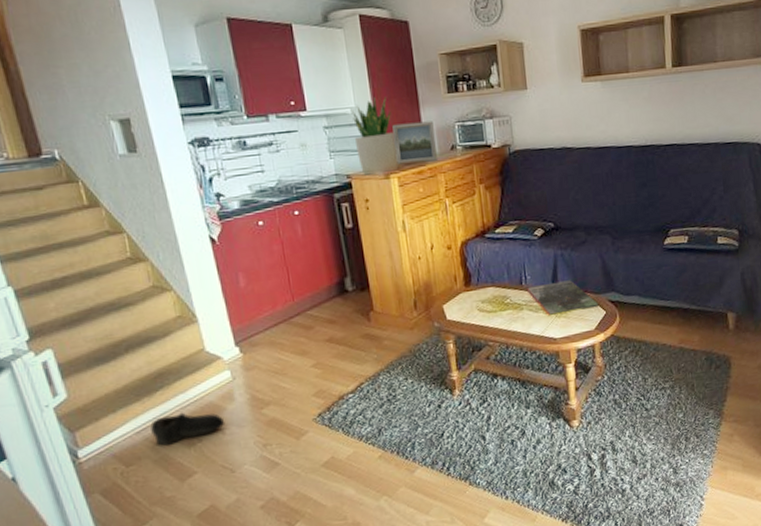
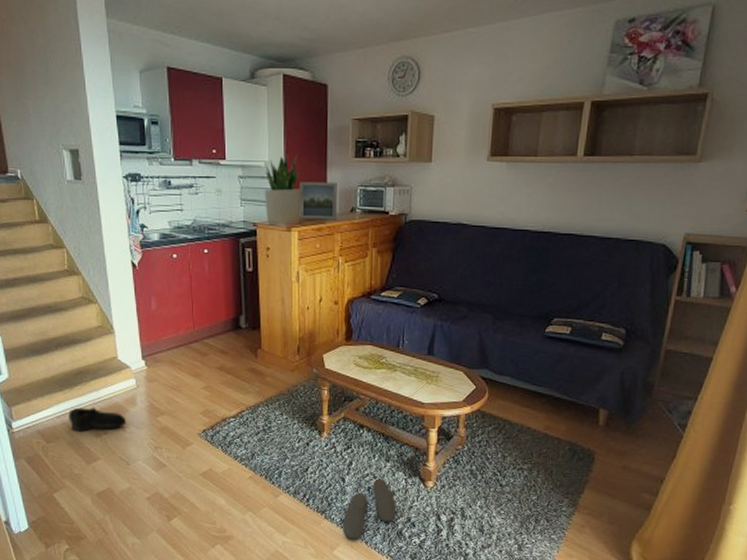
slippers: none [489,428,545,503] -> present [343,478,397,540]
magazine: present [526,280,599,315] -> none [402,350,471,381]

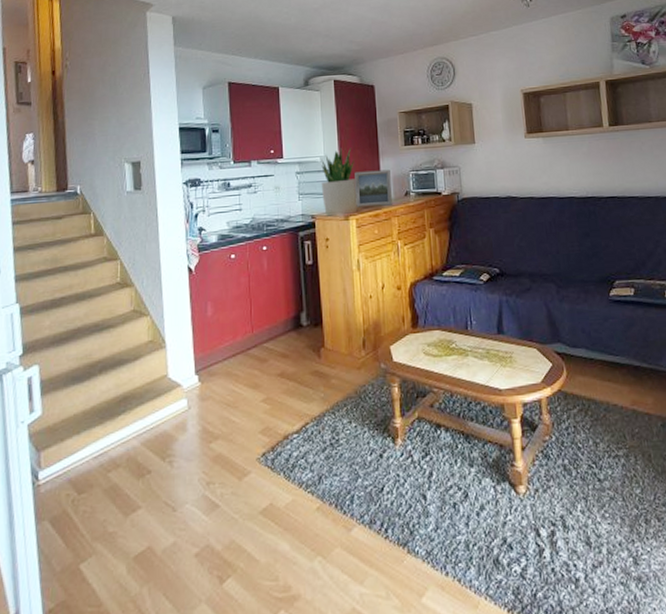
shoe: present [68,407,127,432] -> none [107,439,175,474]
slippers: present [343,478,397,540] -> none [429,490,489,579]

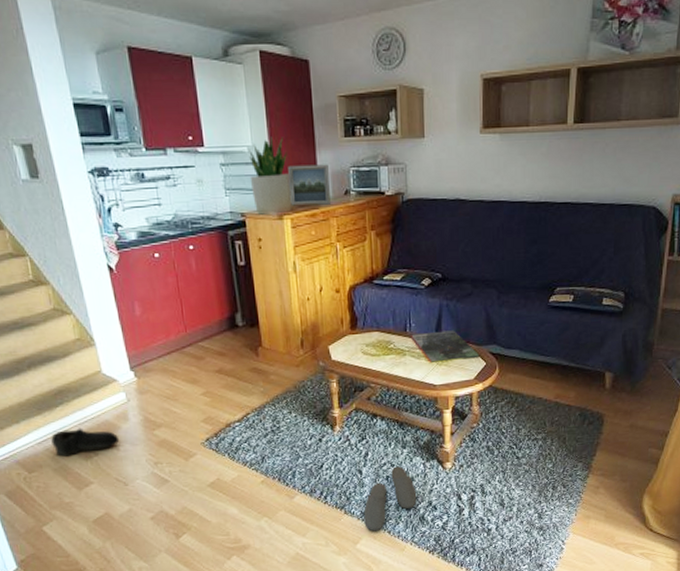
shoe: none [107,439,175,474] -> present [51,427,120,457]
slippers: none [429,490,489,579] -> present [363,466,417,532]
magazine: none [471,328,545,364] -> present [410,330,480,362]

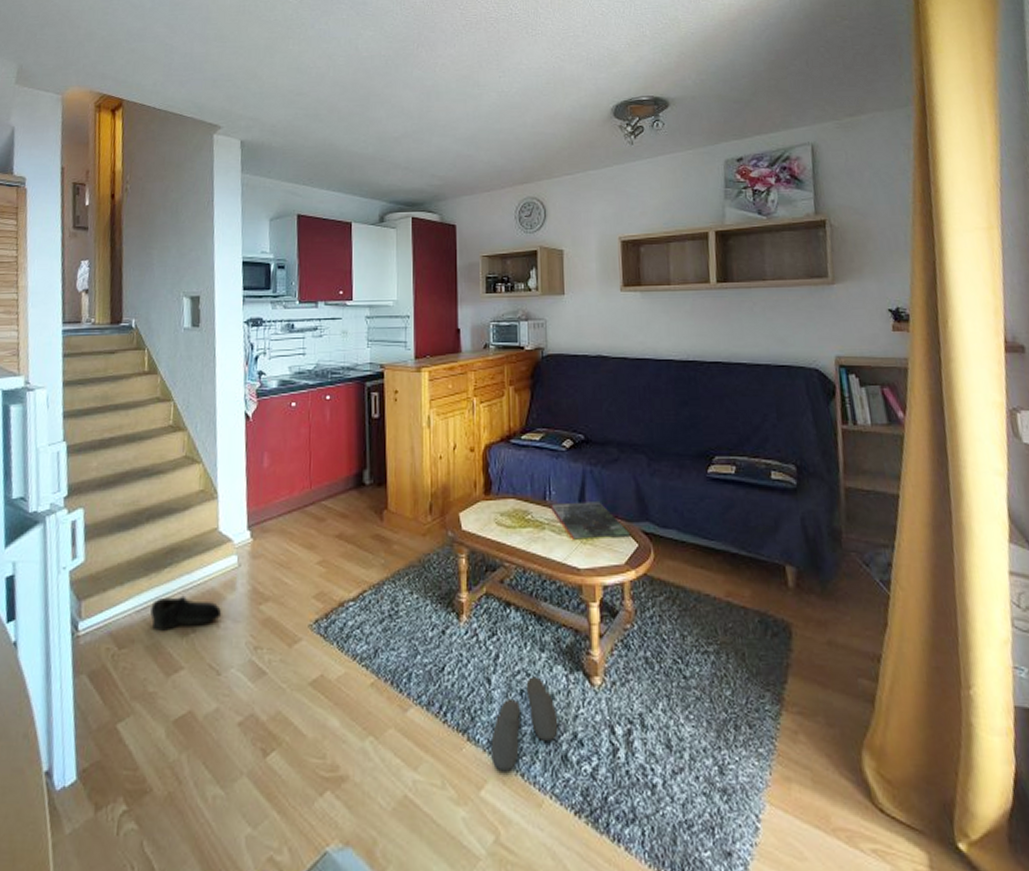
planter: present [247,136,292,215] -> none [392,292,431,367]
picture frame: present [288,164,331,206] -> none [430,318,469,359]

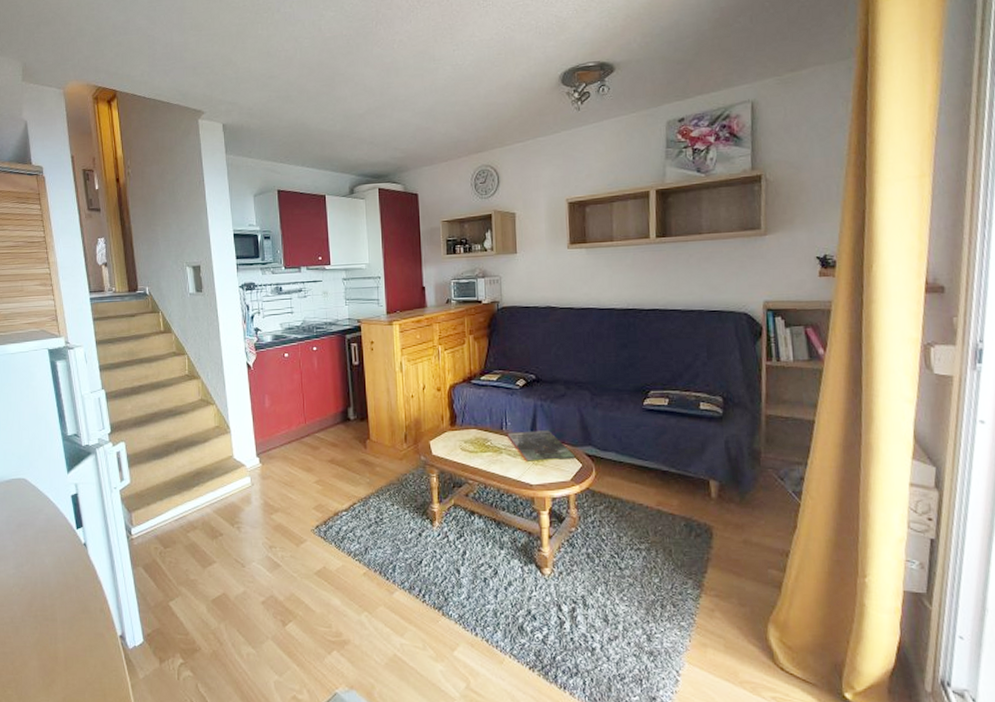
shoe: present [150,595,222,631] -> none [186,508,242,534]
slippers: present [491,676,558,772] -> none [461,568,516,638]

